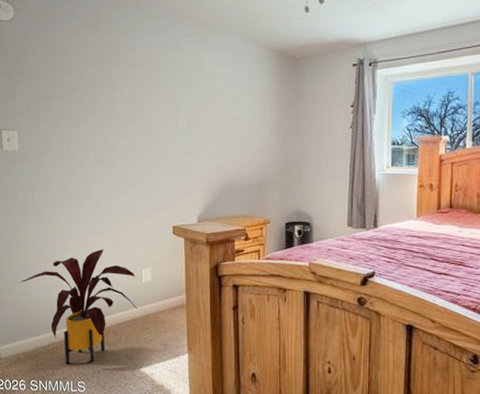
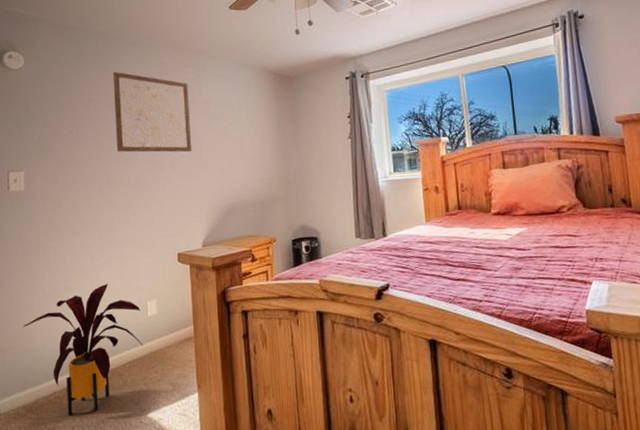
wall art: none [109,34,191,127] -> present [113,71,192,152]

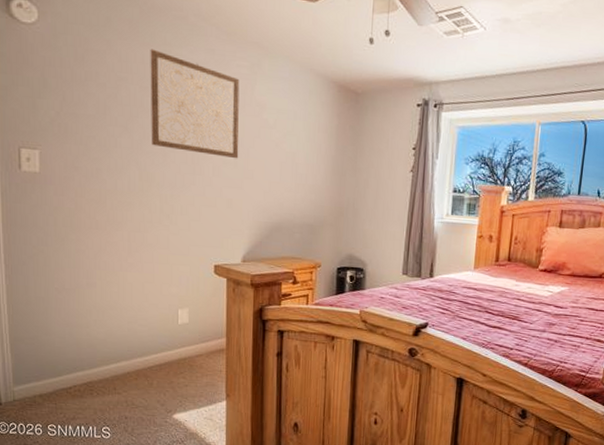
house plant: present [22,284,143,416] -> none [38,286,172,409]

